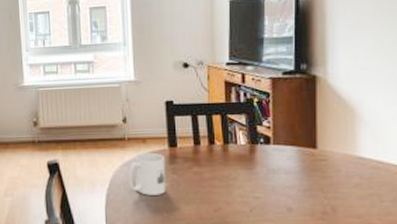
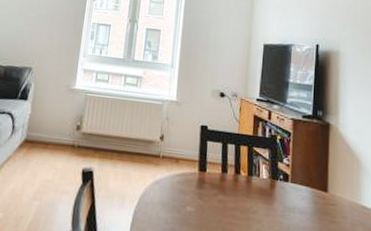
mug: present [127,152,166,195] -> none [156,172,194,220]

